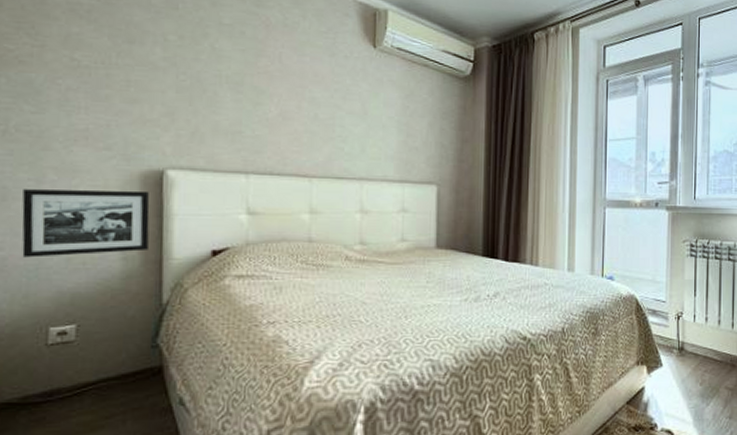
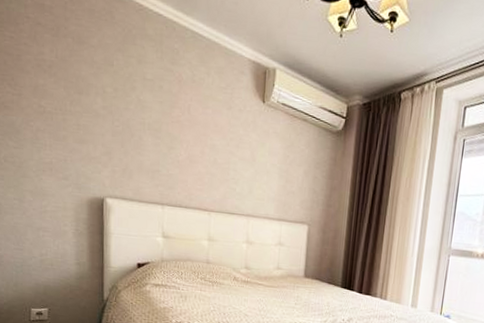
picture frame: present [22,189,150,258] -> none [11,206,95,259]

